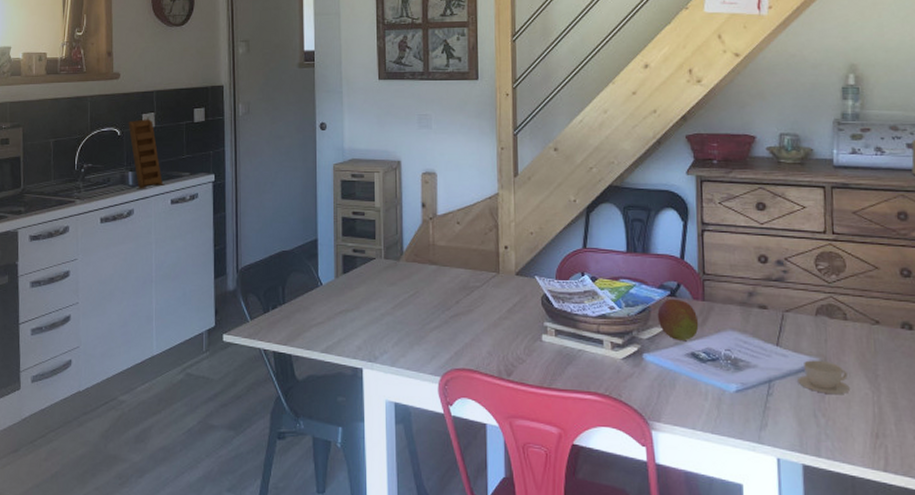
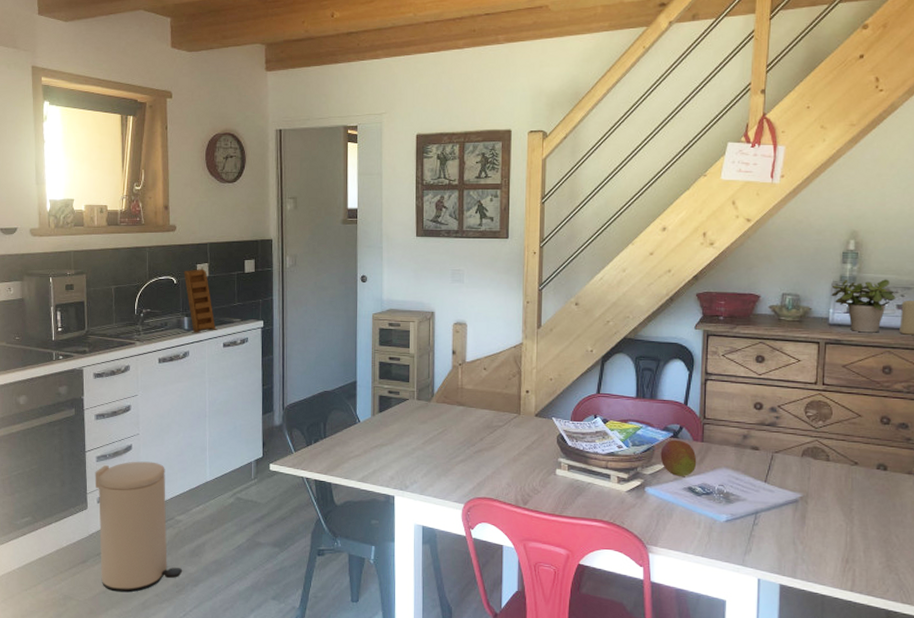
pedal bin: none [29,333,127,486] -> present [95,461,183,593]
teacup: present [797,360,850,394] -> none [781,495,827,525]
potted plant: none [833,116,905,175] -> present [831,279,896,333]

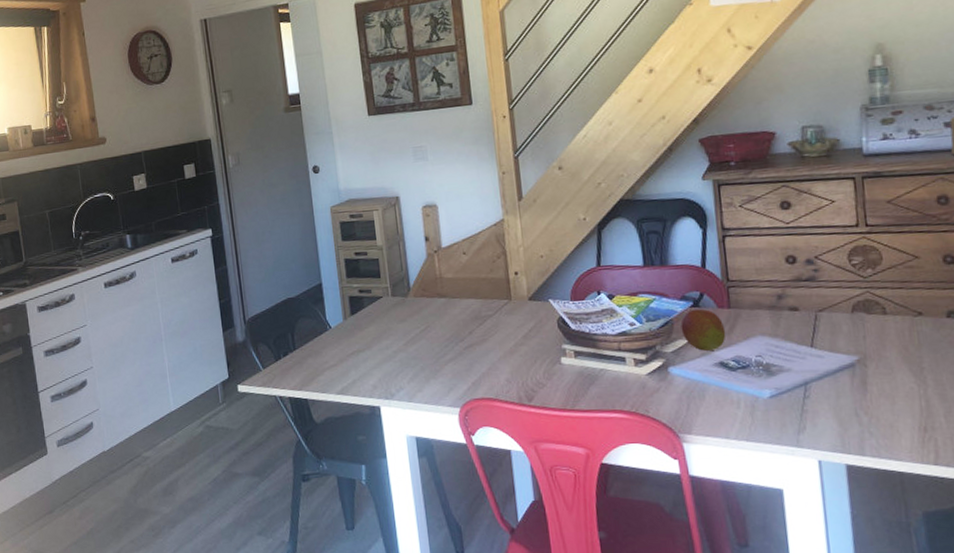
pedal bin: present [95,461,183,593] -> none [51,396,157,542]
spice rack: present [183,269,217,333] -> none [119,180,162,251]
potted plant: present [831,279,896,333] -> none [861,94,942,161]

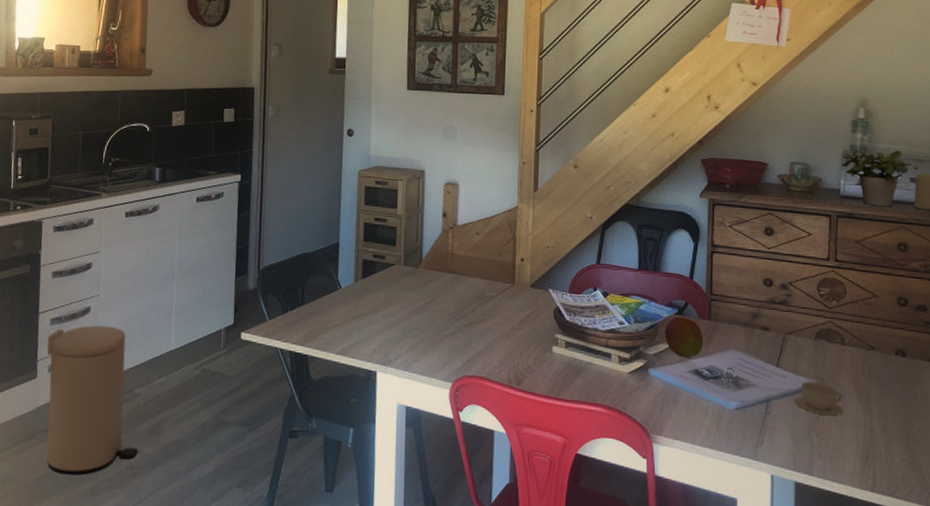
pedal bin: none [51,396,157,542] -> present [46,325,139,476]
teacup: none [835,358,893,391] -> present [795,381,844,415]
potted plant: none [861,94,942,161] -> present [842,150,909,207]

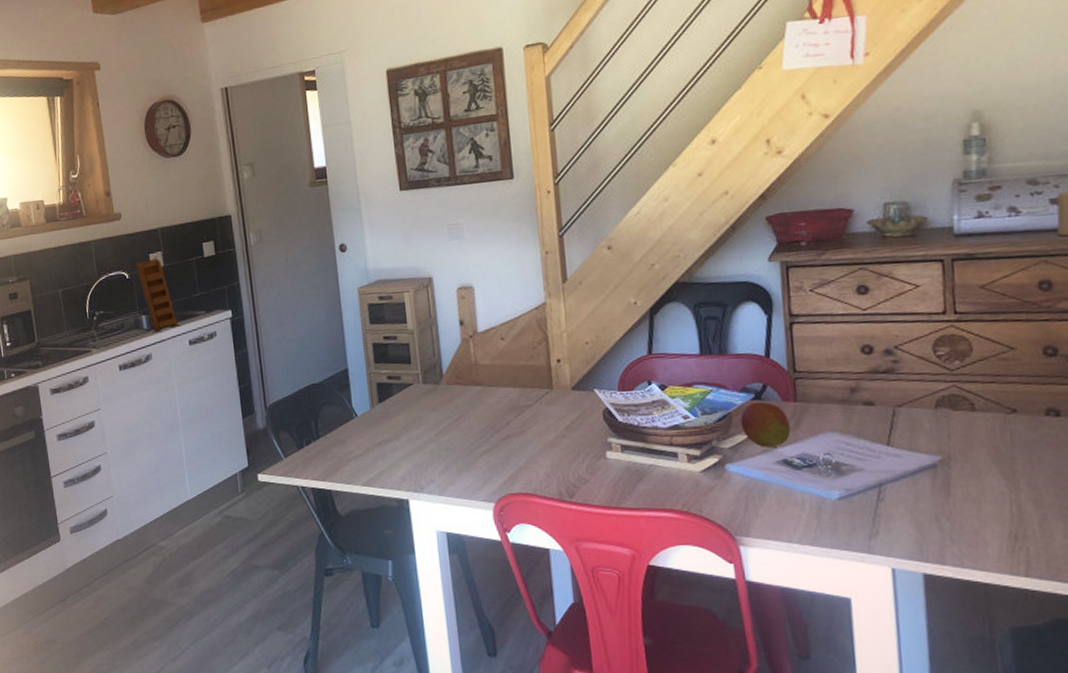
pedal bin: present [46,325,139,476] -> none [63,482,173,632]
spice rack: none [157,116,190,186] -> present [135,258,180,333]
teacup: present [795,381,844,415] -> none [914,458,981,494]
potted plant: present [842,150,909,207] -> none [953,167,1048,242]

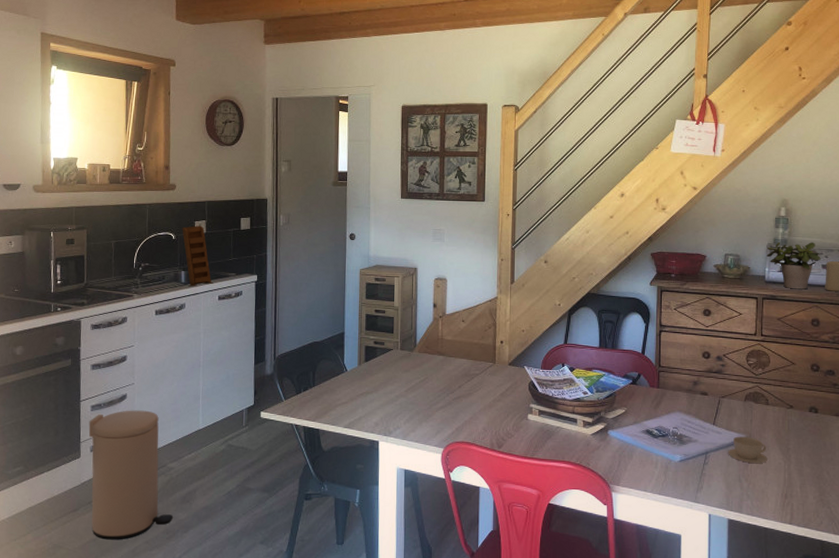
pedal bin: none [63,482,173,632] -> present [88,410,174,540]
fruit: present [740,401,791,447] -> none [621,386,654,420]
teacup: none [914,458,981,494] -> present [728,436,767,463]
potted plant: none [953,167,1048,242] -> present [766,242,821,290]

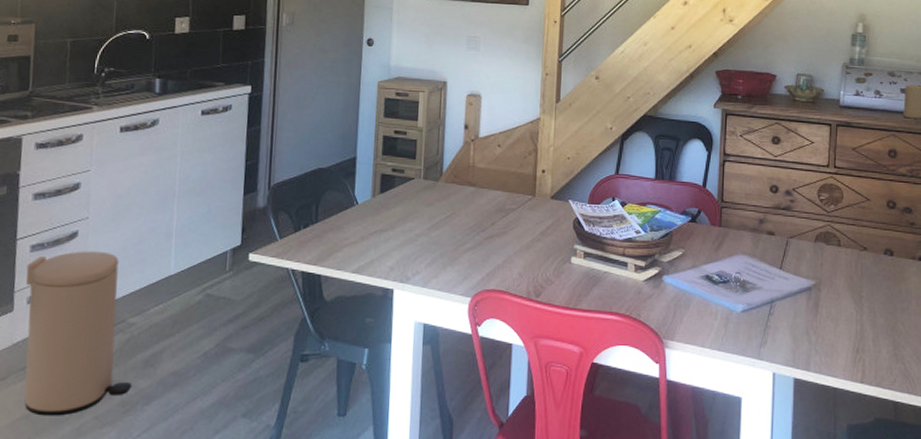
spice rack: present [182,225,212,287] -> none [158,23,195,98]
teacup: present [728,436,767,463] -> none [795,282,838,313]
potted plant: present [766,242,821,290] -> none [842,62,900,116]

